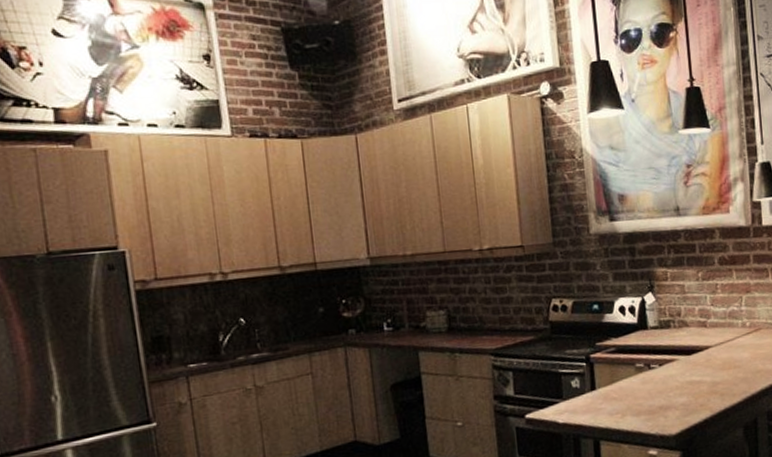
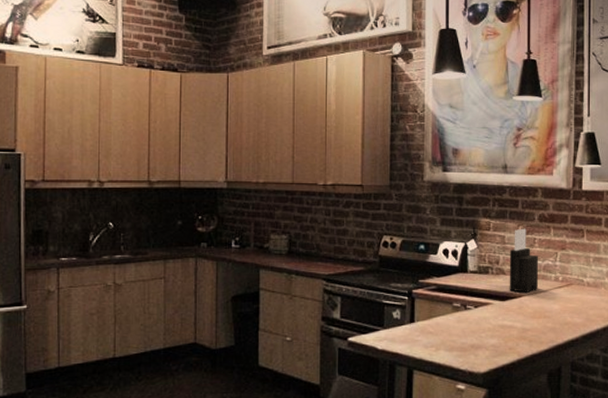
knife block: none [690,274,725,344] -> present [509,228,539,293]

